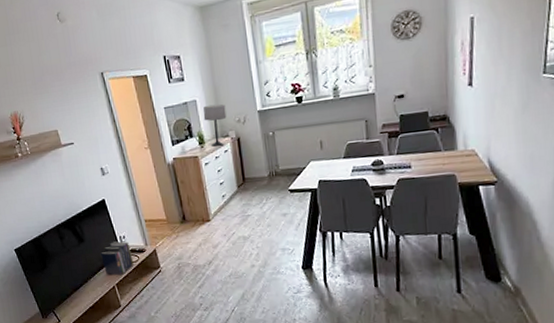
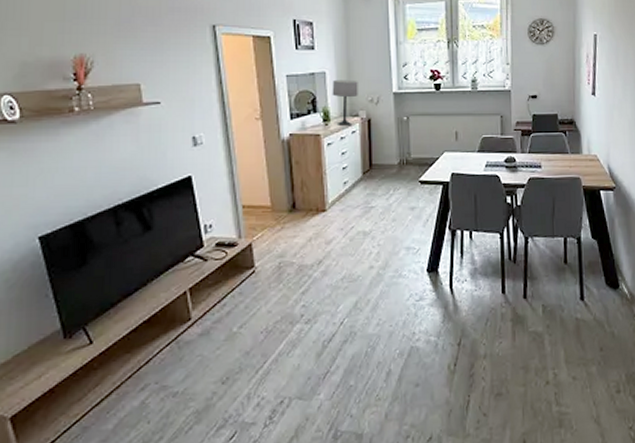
books: present [100,241,134,276] -> none [172,231,219,278]

